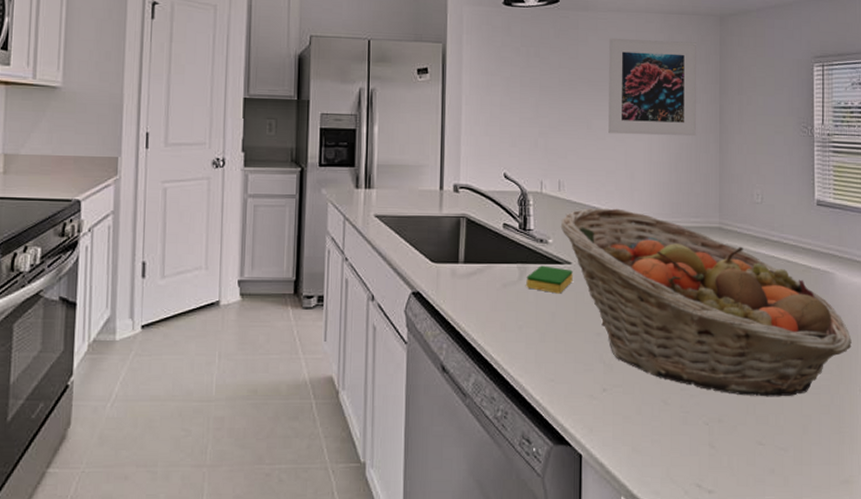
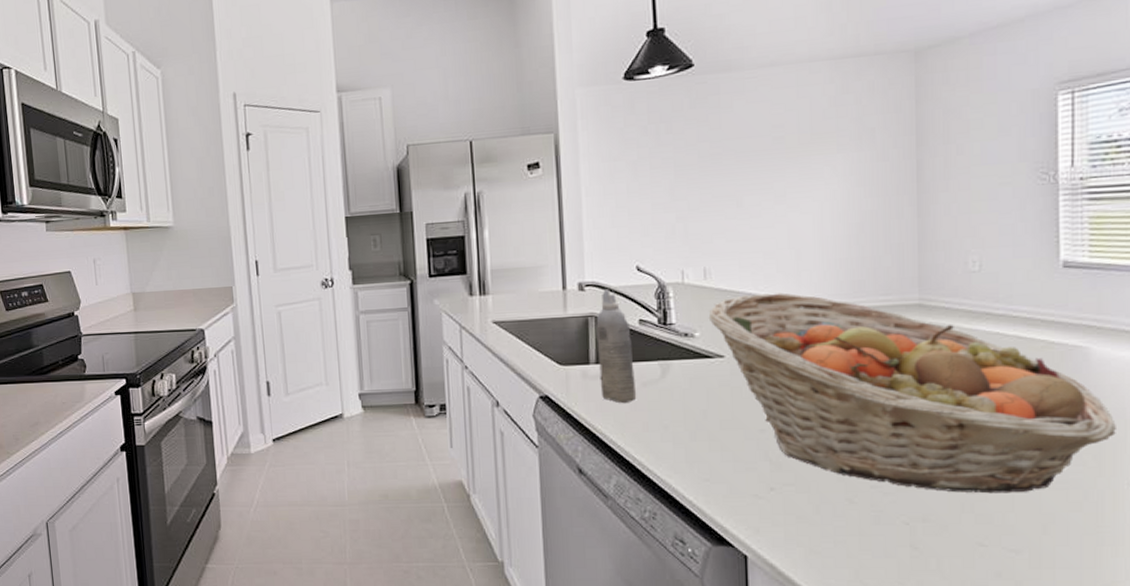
aerosol can: none [466,192,498,302] -> present [596,289,637,403]
dish sponge: present [526,265,573,294] -> none [670,361,727,390]
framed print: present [608,37,697,137] -> none [761,88,885,210]

